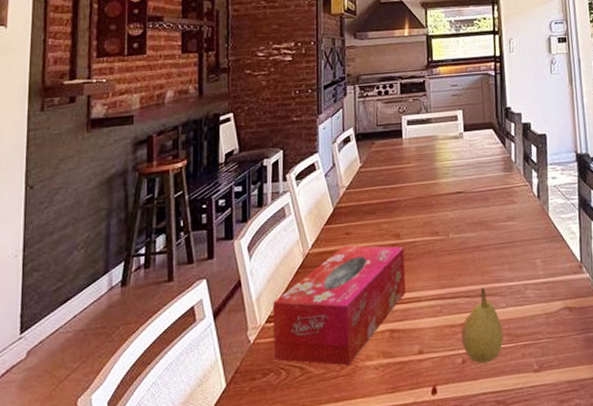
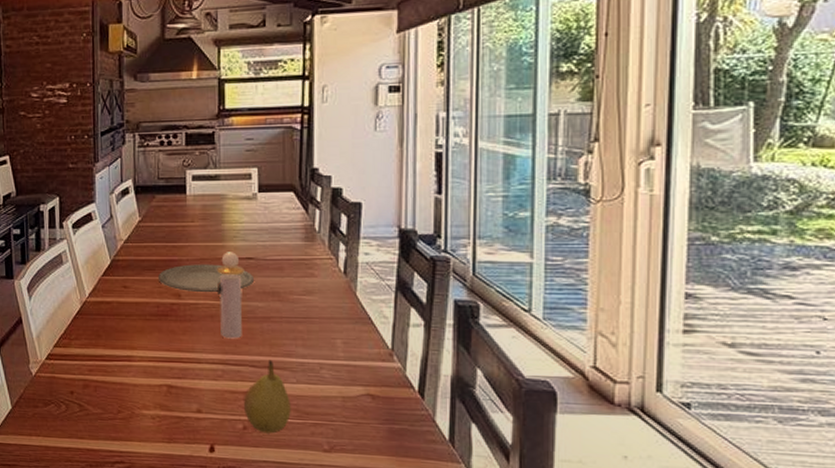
tissue box: present [272,245,406,366] -> none [52,298,186,410]
plate: none [379,201,464,231] -> present [159,264,254,293]
perfume bottle: none [432,188,457,273] -> present [217,252,245,339]

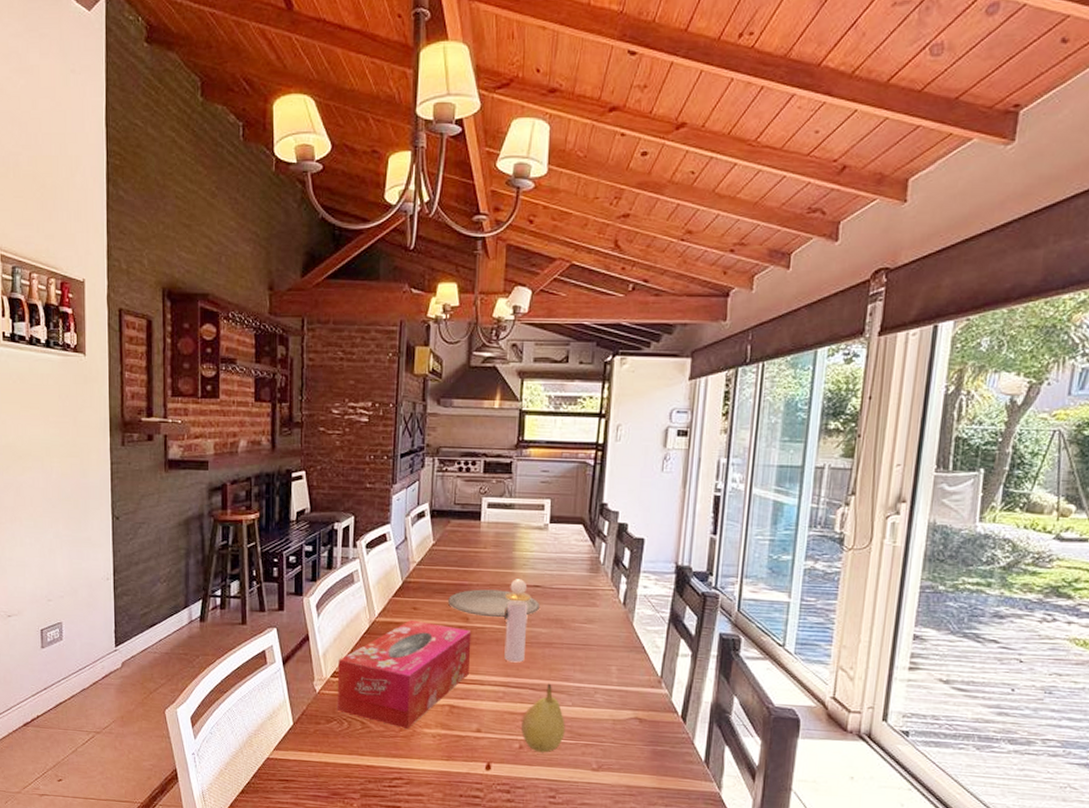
tissue box: none [52,298,186,410] -> present [337,619,472,729]

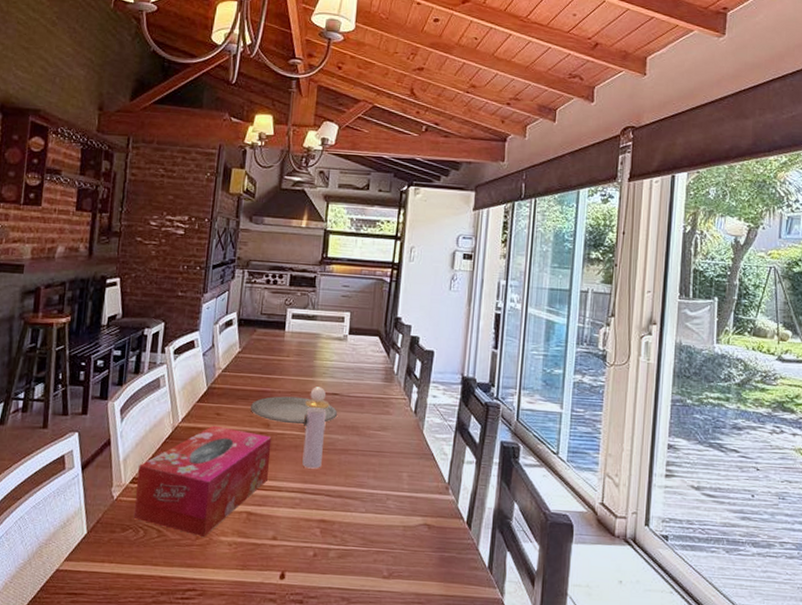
fruit: present [520,683,565,753] -> none [315,489,359,561]

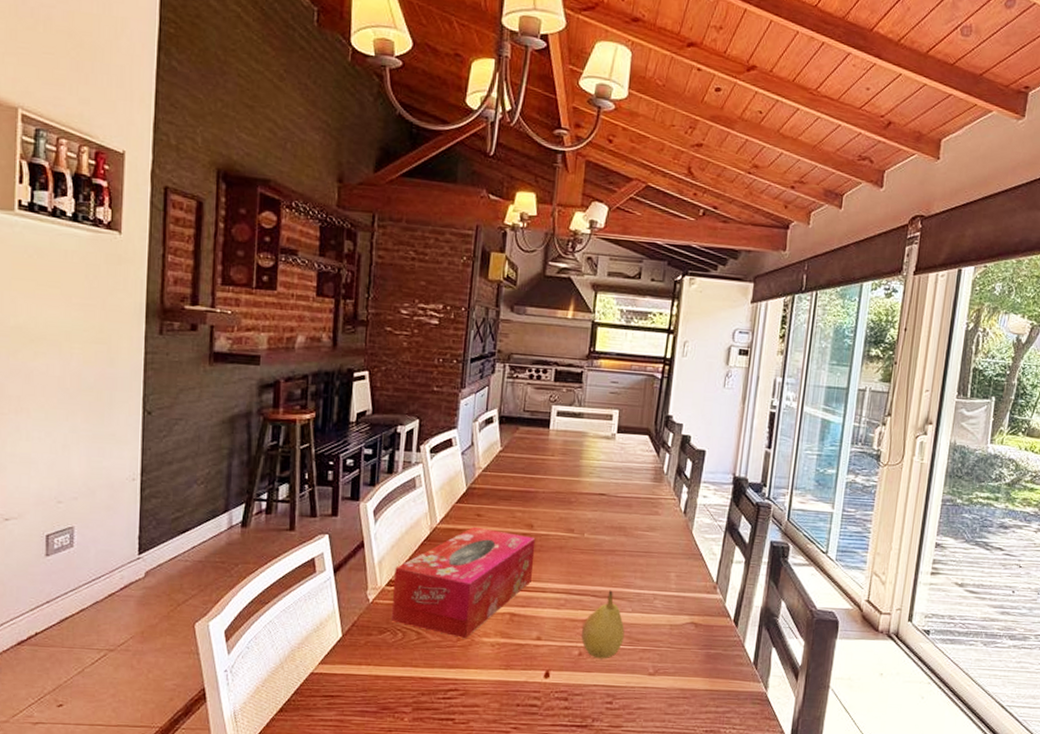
plate: present [251,396,337,425] -> none [513,496,604,526]
perfume bottle: present [302,387,330,469] -> none [567,487,596,570]
fruit: none [315,489,359,561] -> present [581,590,625,659]

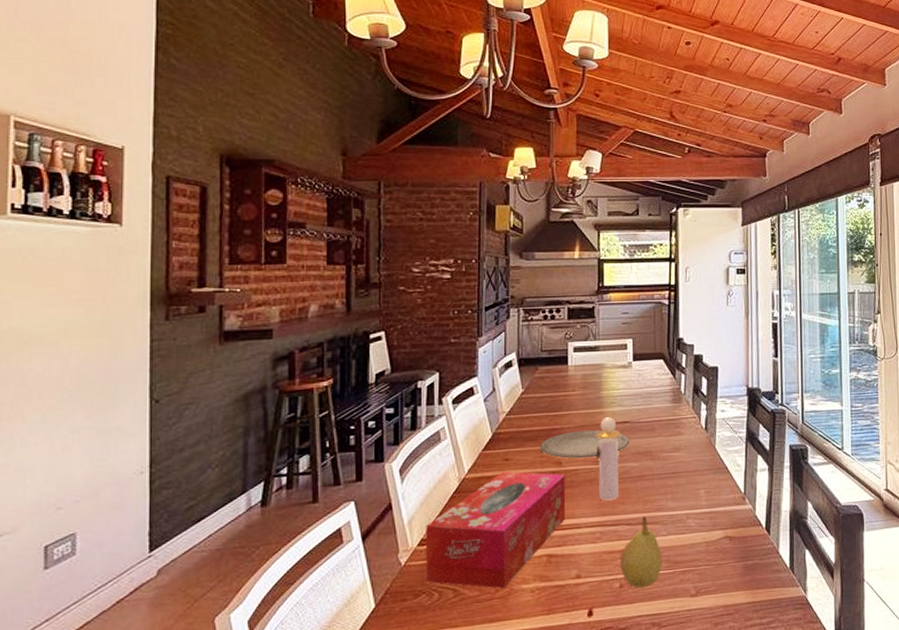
plate: none [513,496,604,526] -> present [540,430,629,459]
perfume bottle: none [567,487,596,570] -> present [596,417,621,501]

